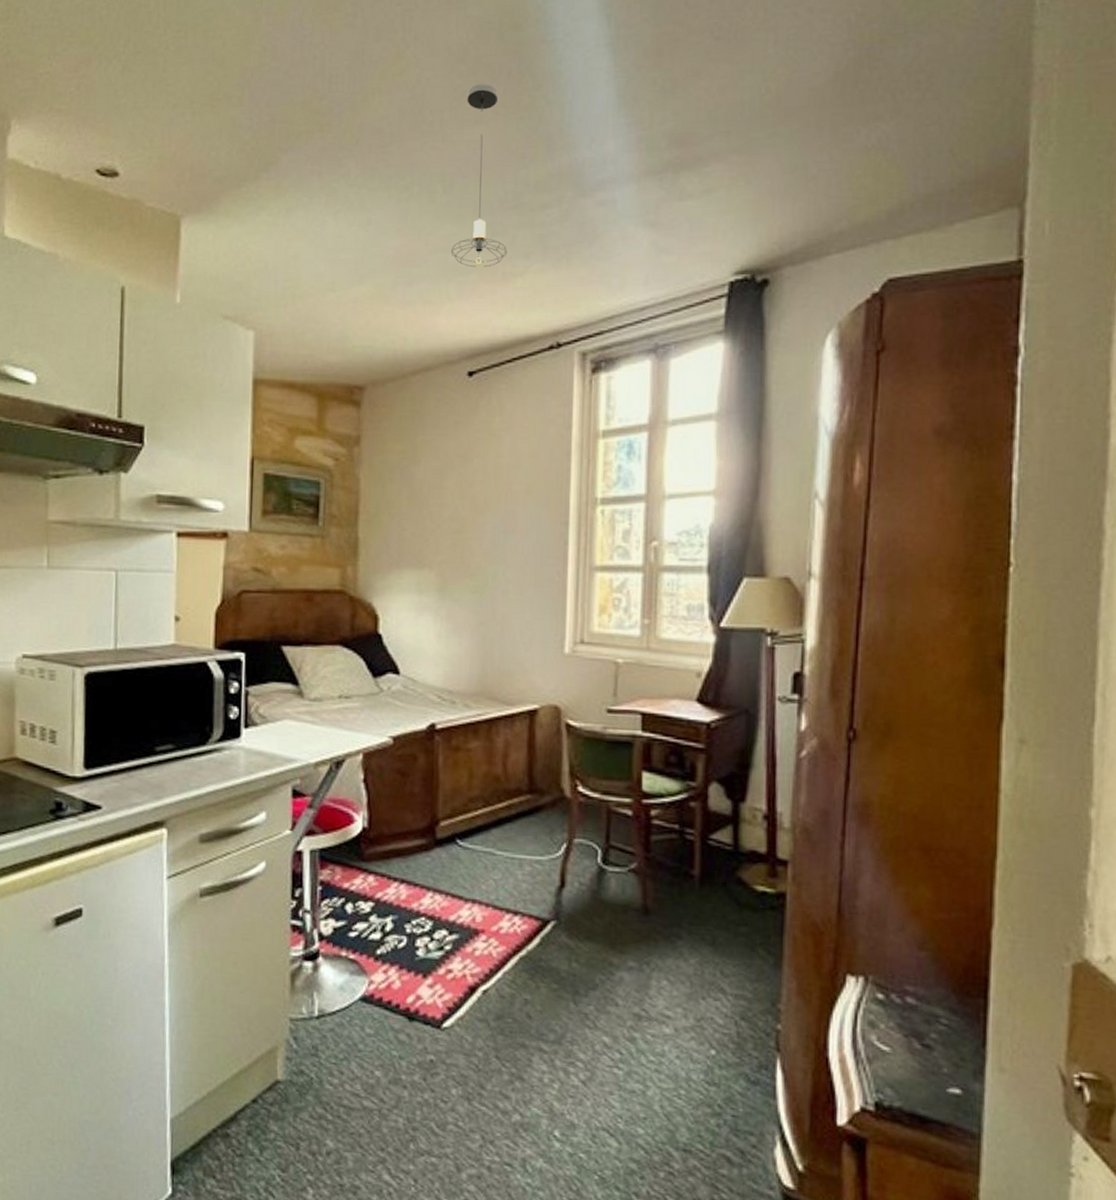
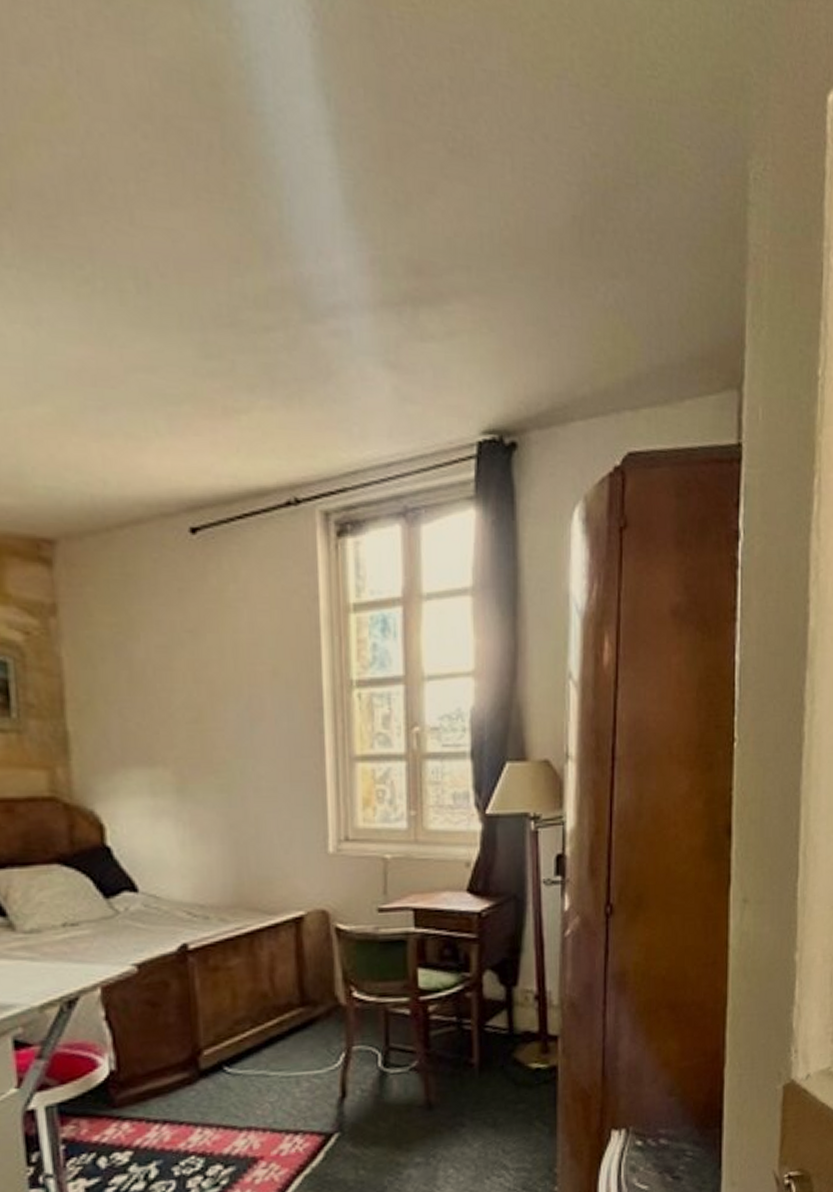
pendant light: present [451,84,507,268] -> none [155,153,226,398]

